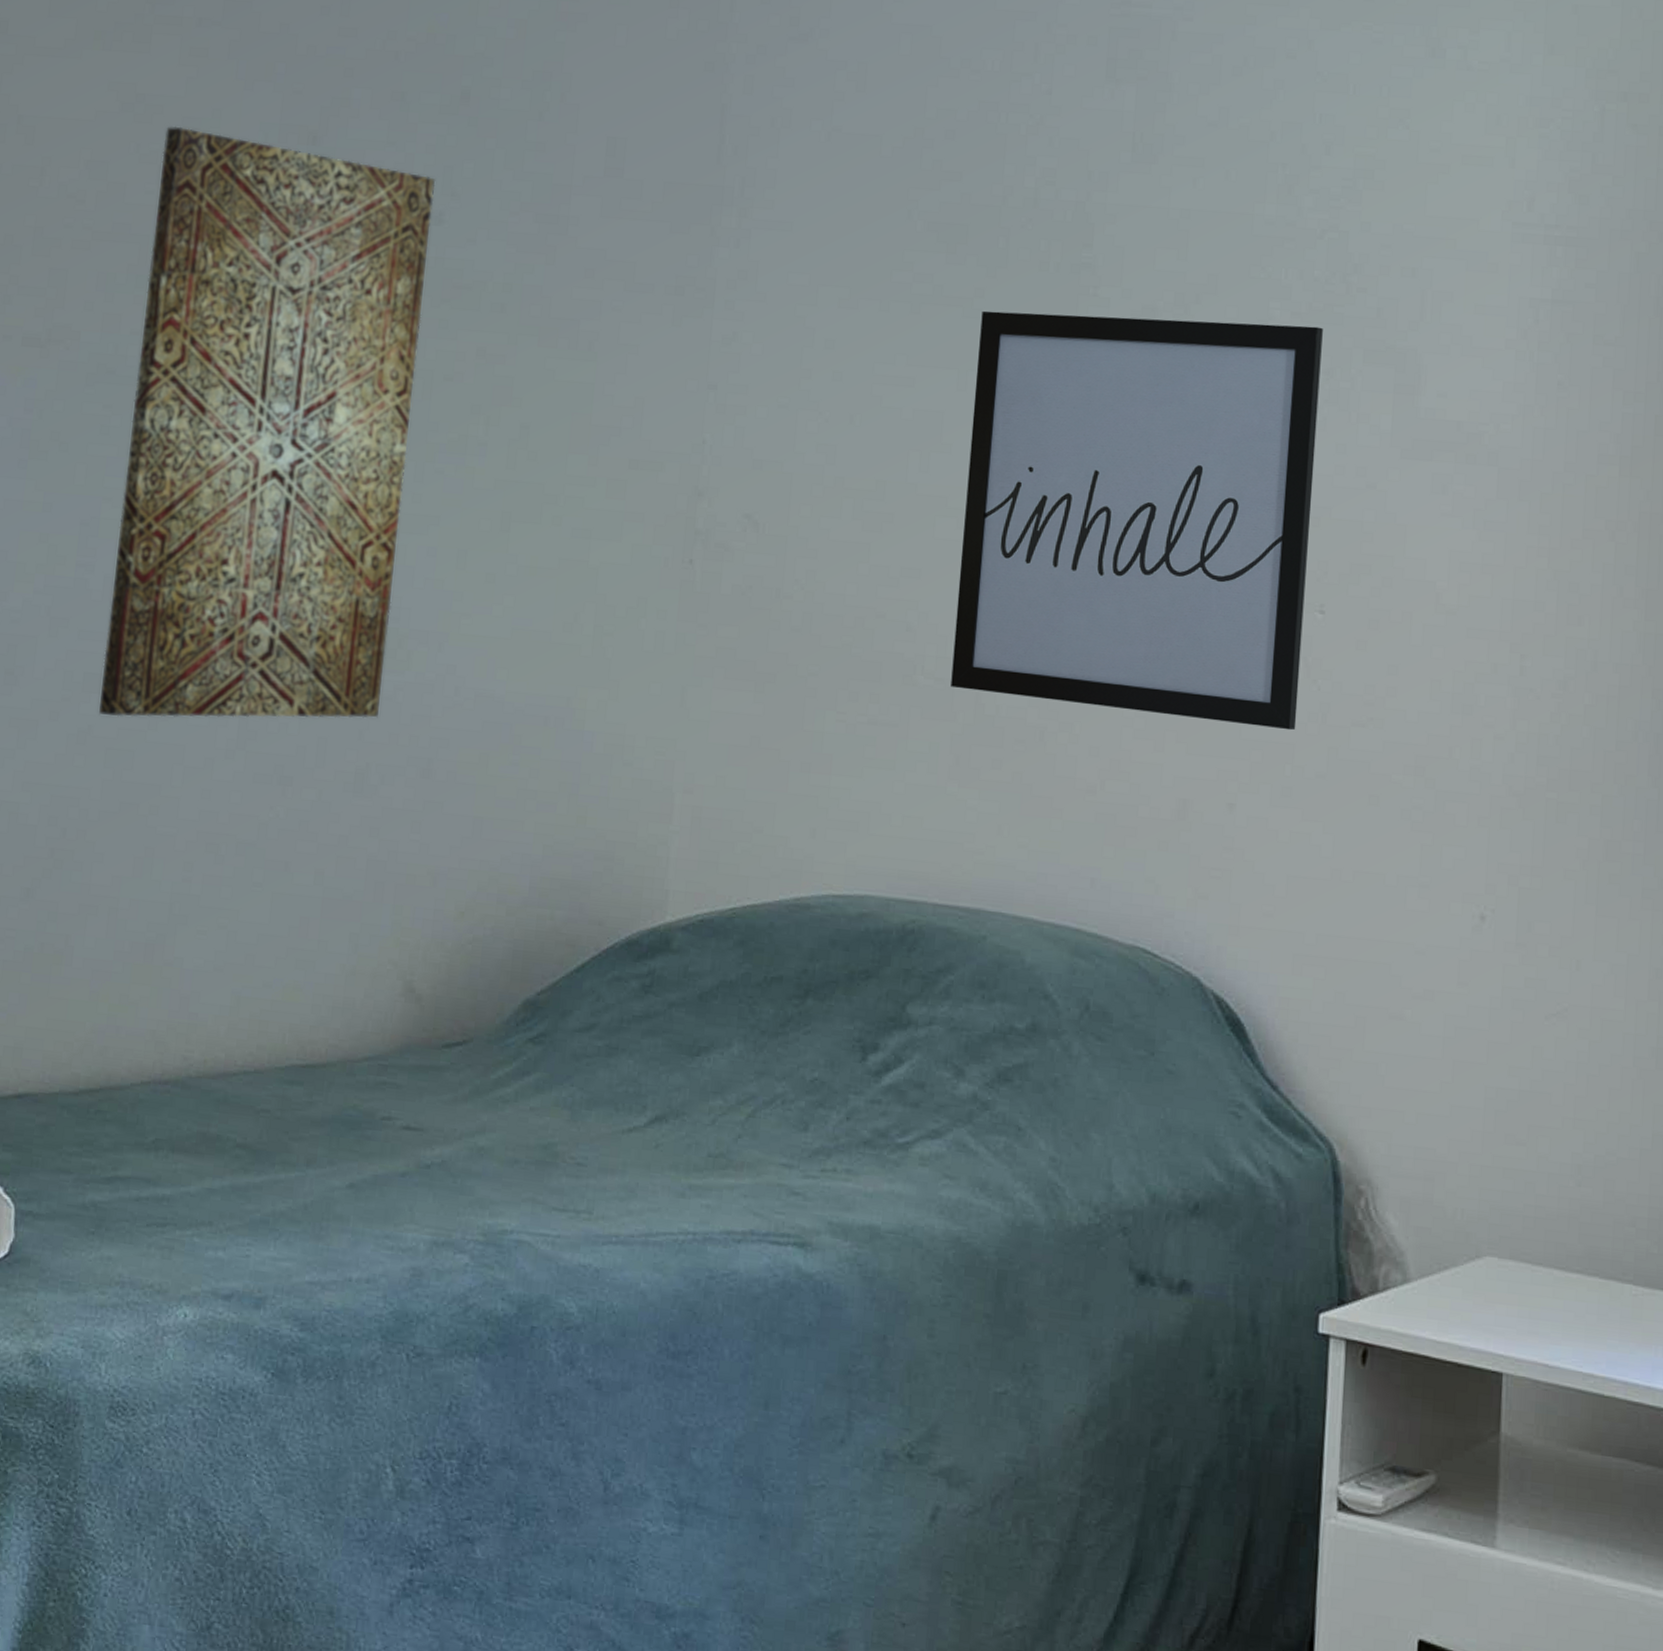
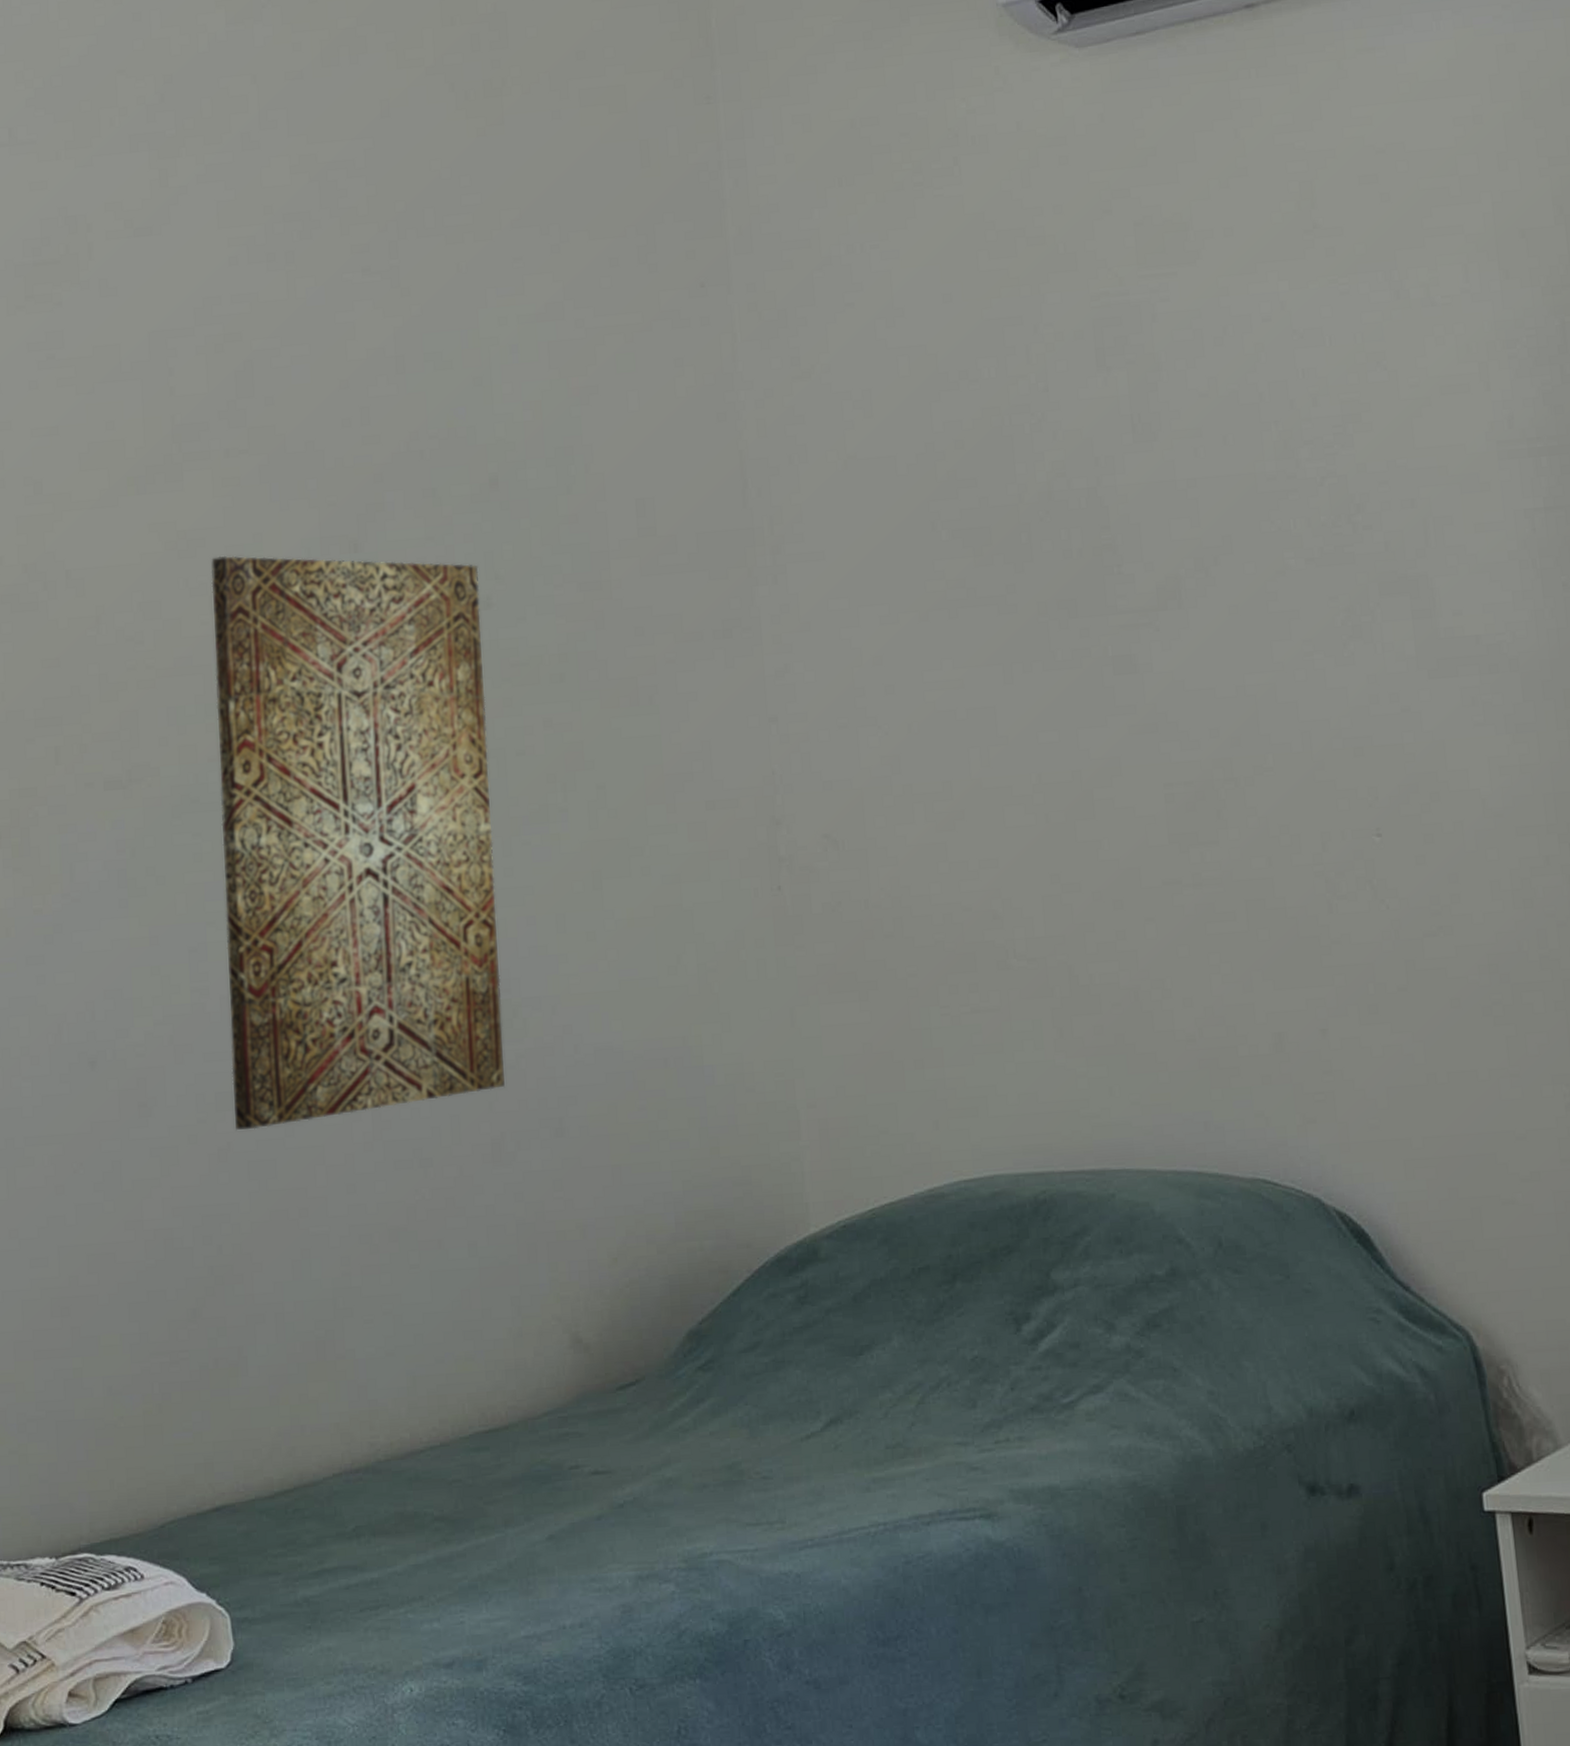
wall art: present [951,310,1323,731] -> none [1016,568,1373,965]

